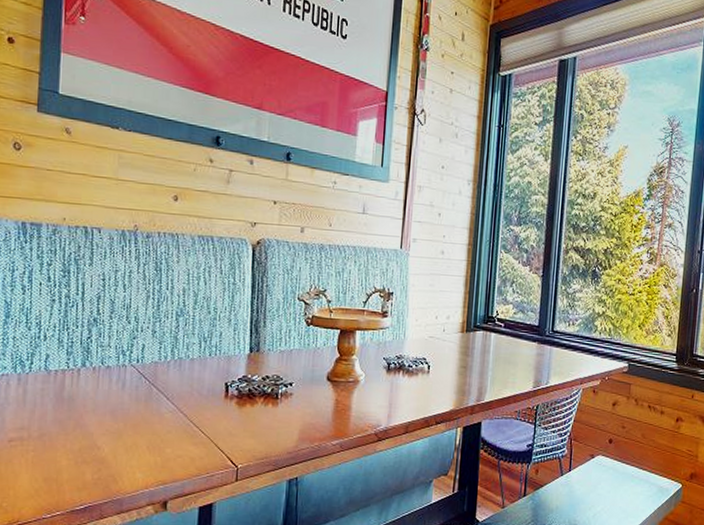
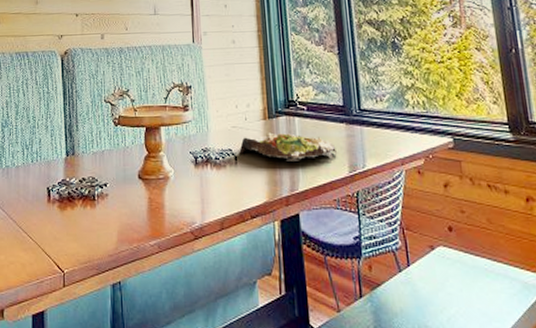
salad plate: none [433,345,526,375] -> present [239,132,338,161]

